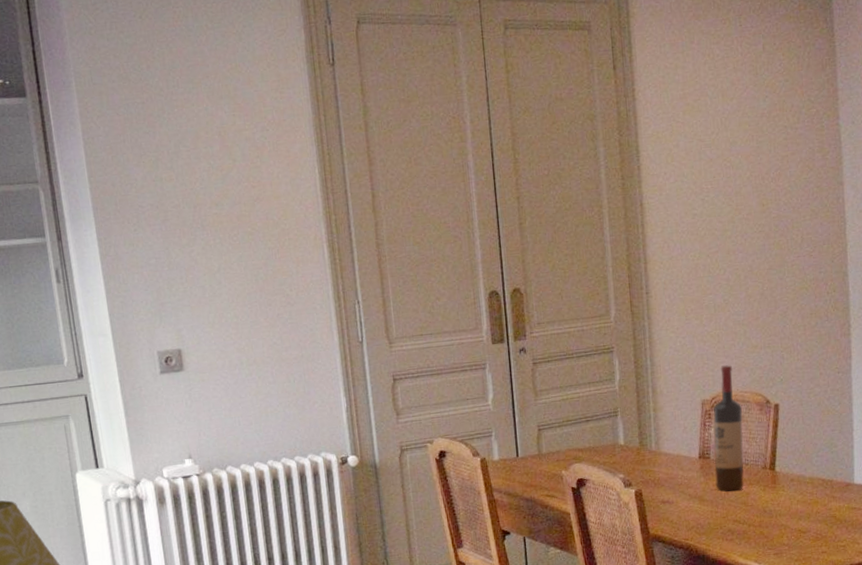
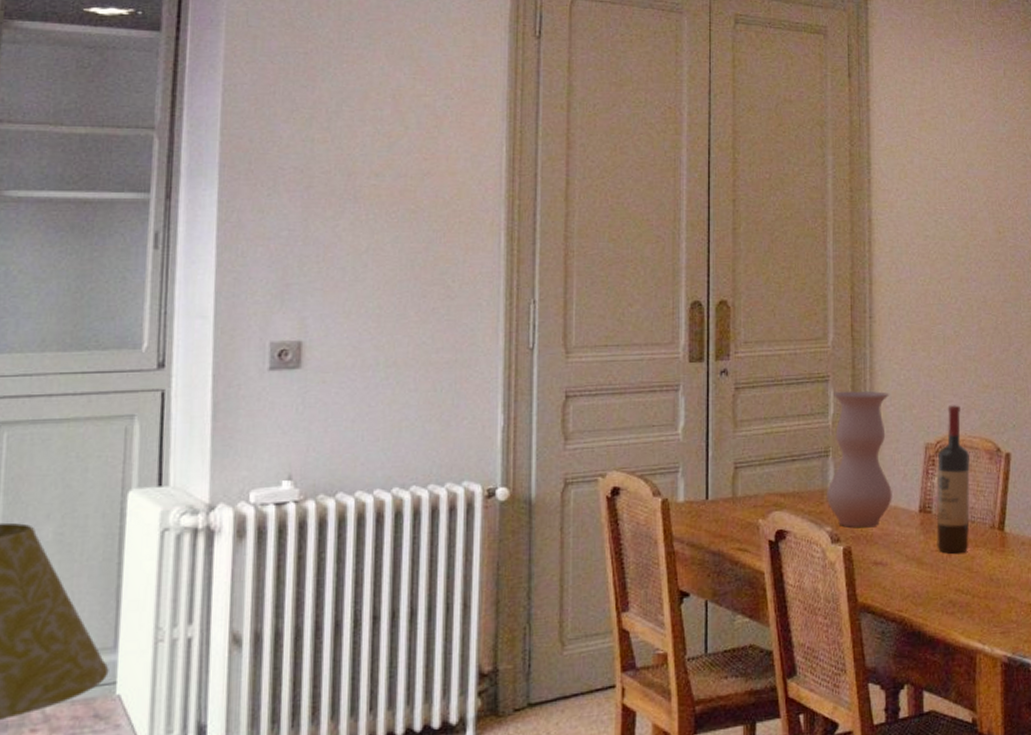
vase: none [617,358,675,474] -> present [826,390,892,528]

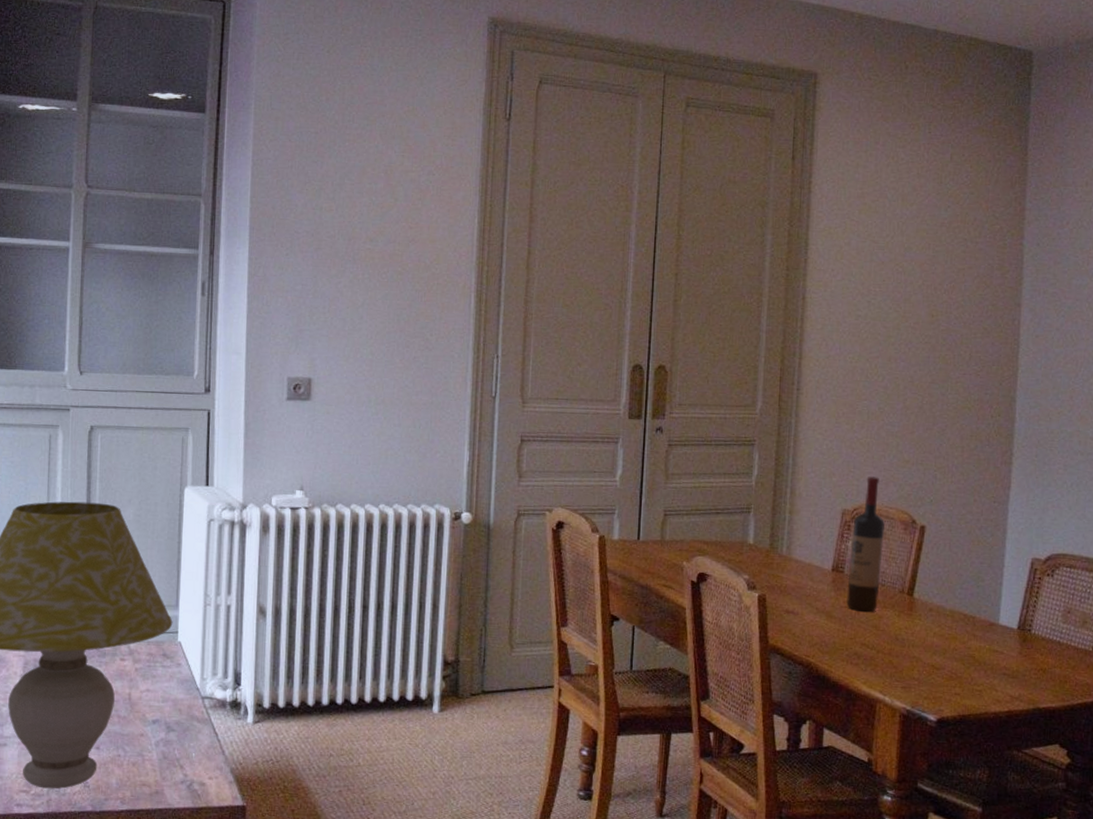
vase: present [826,390,892,528] -> none [745,455,812,580]

